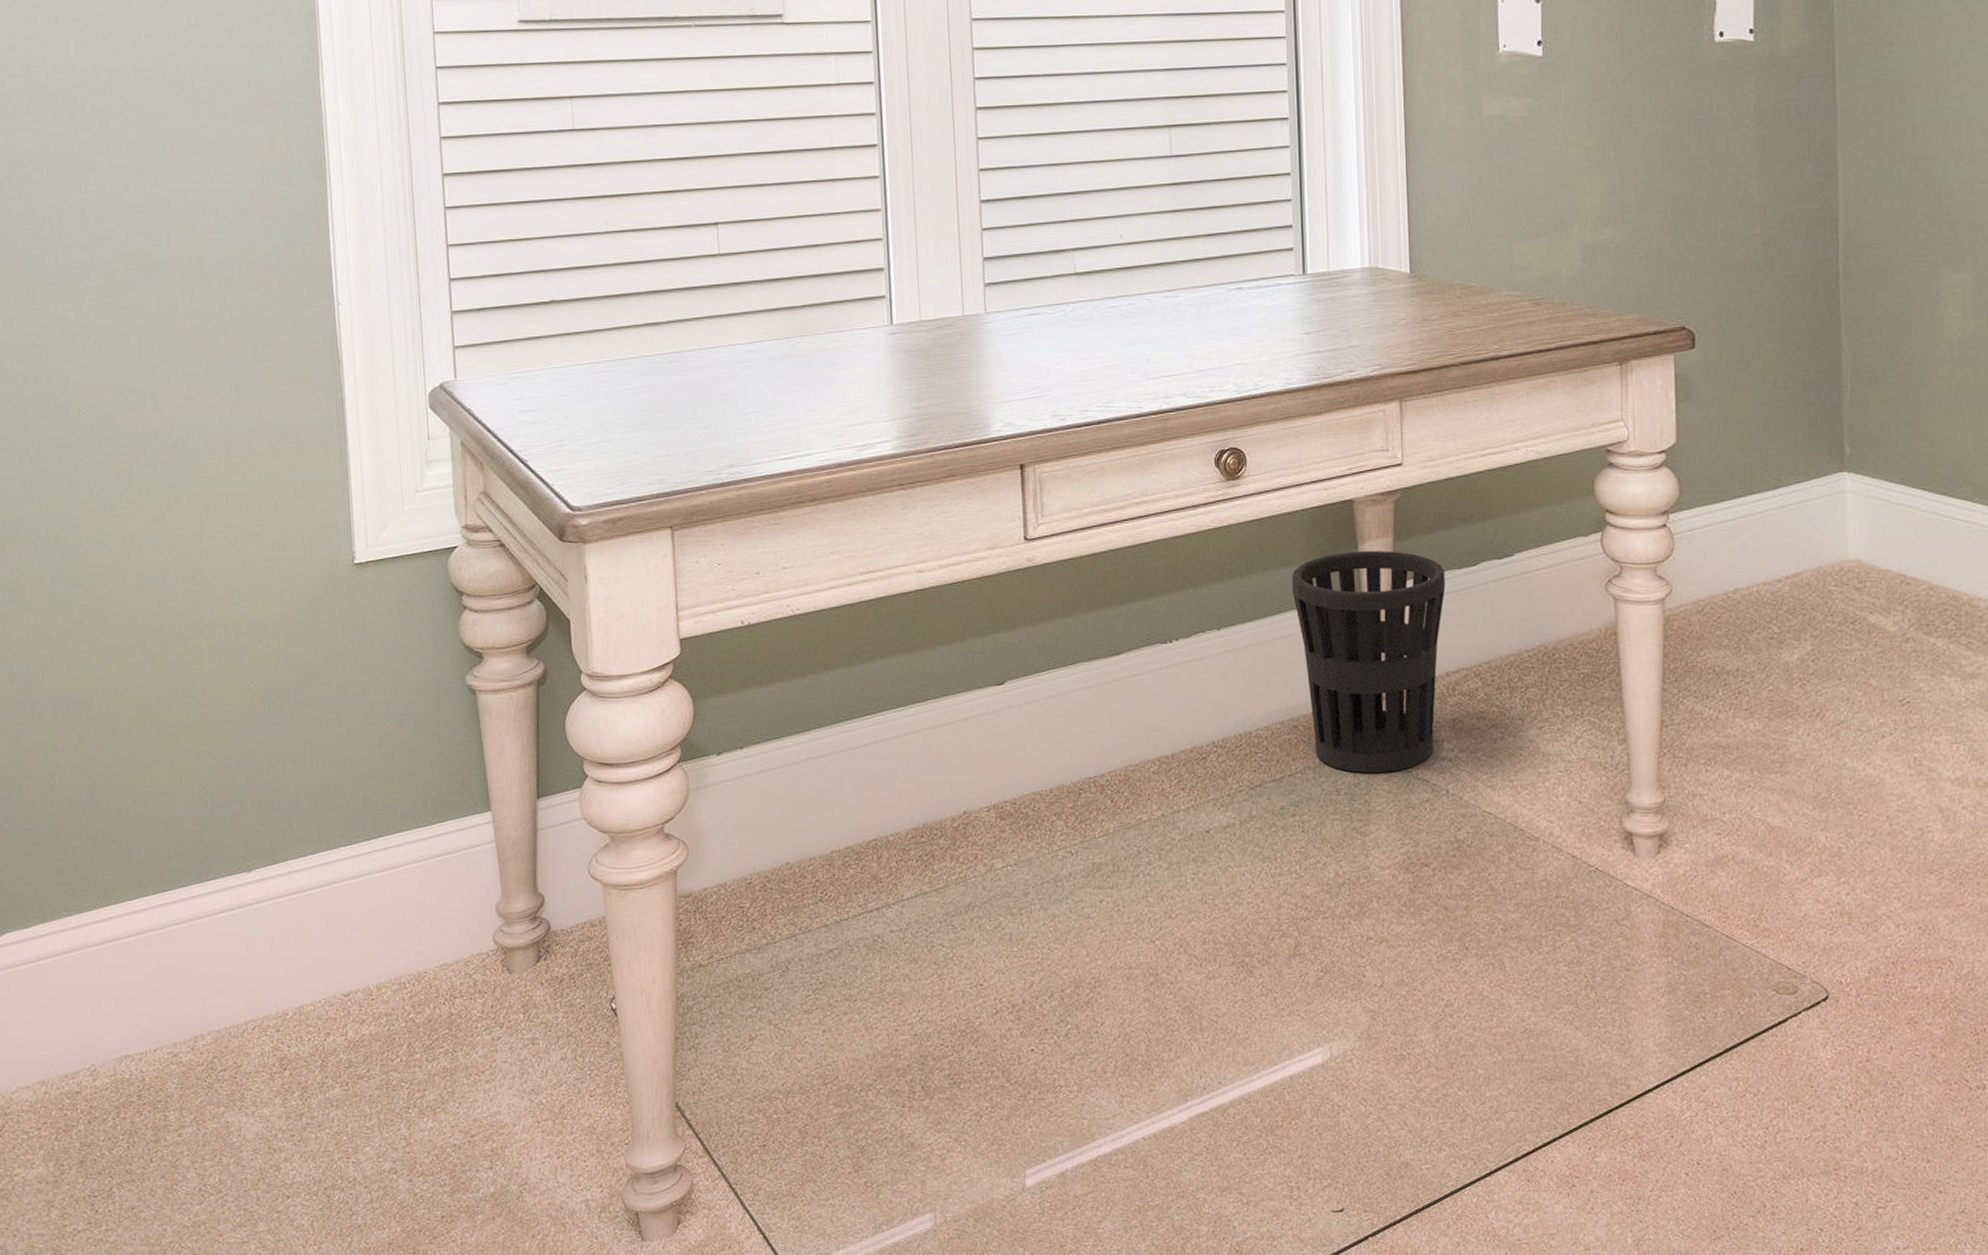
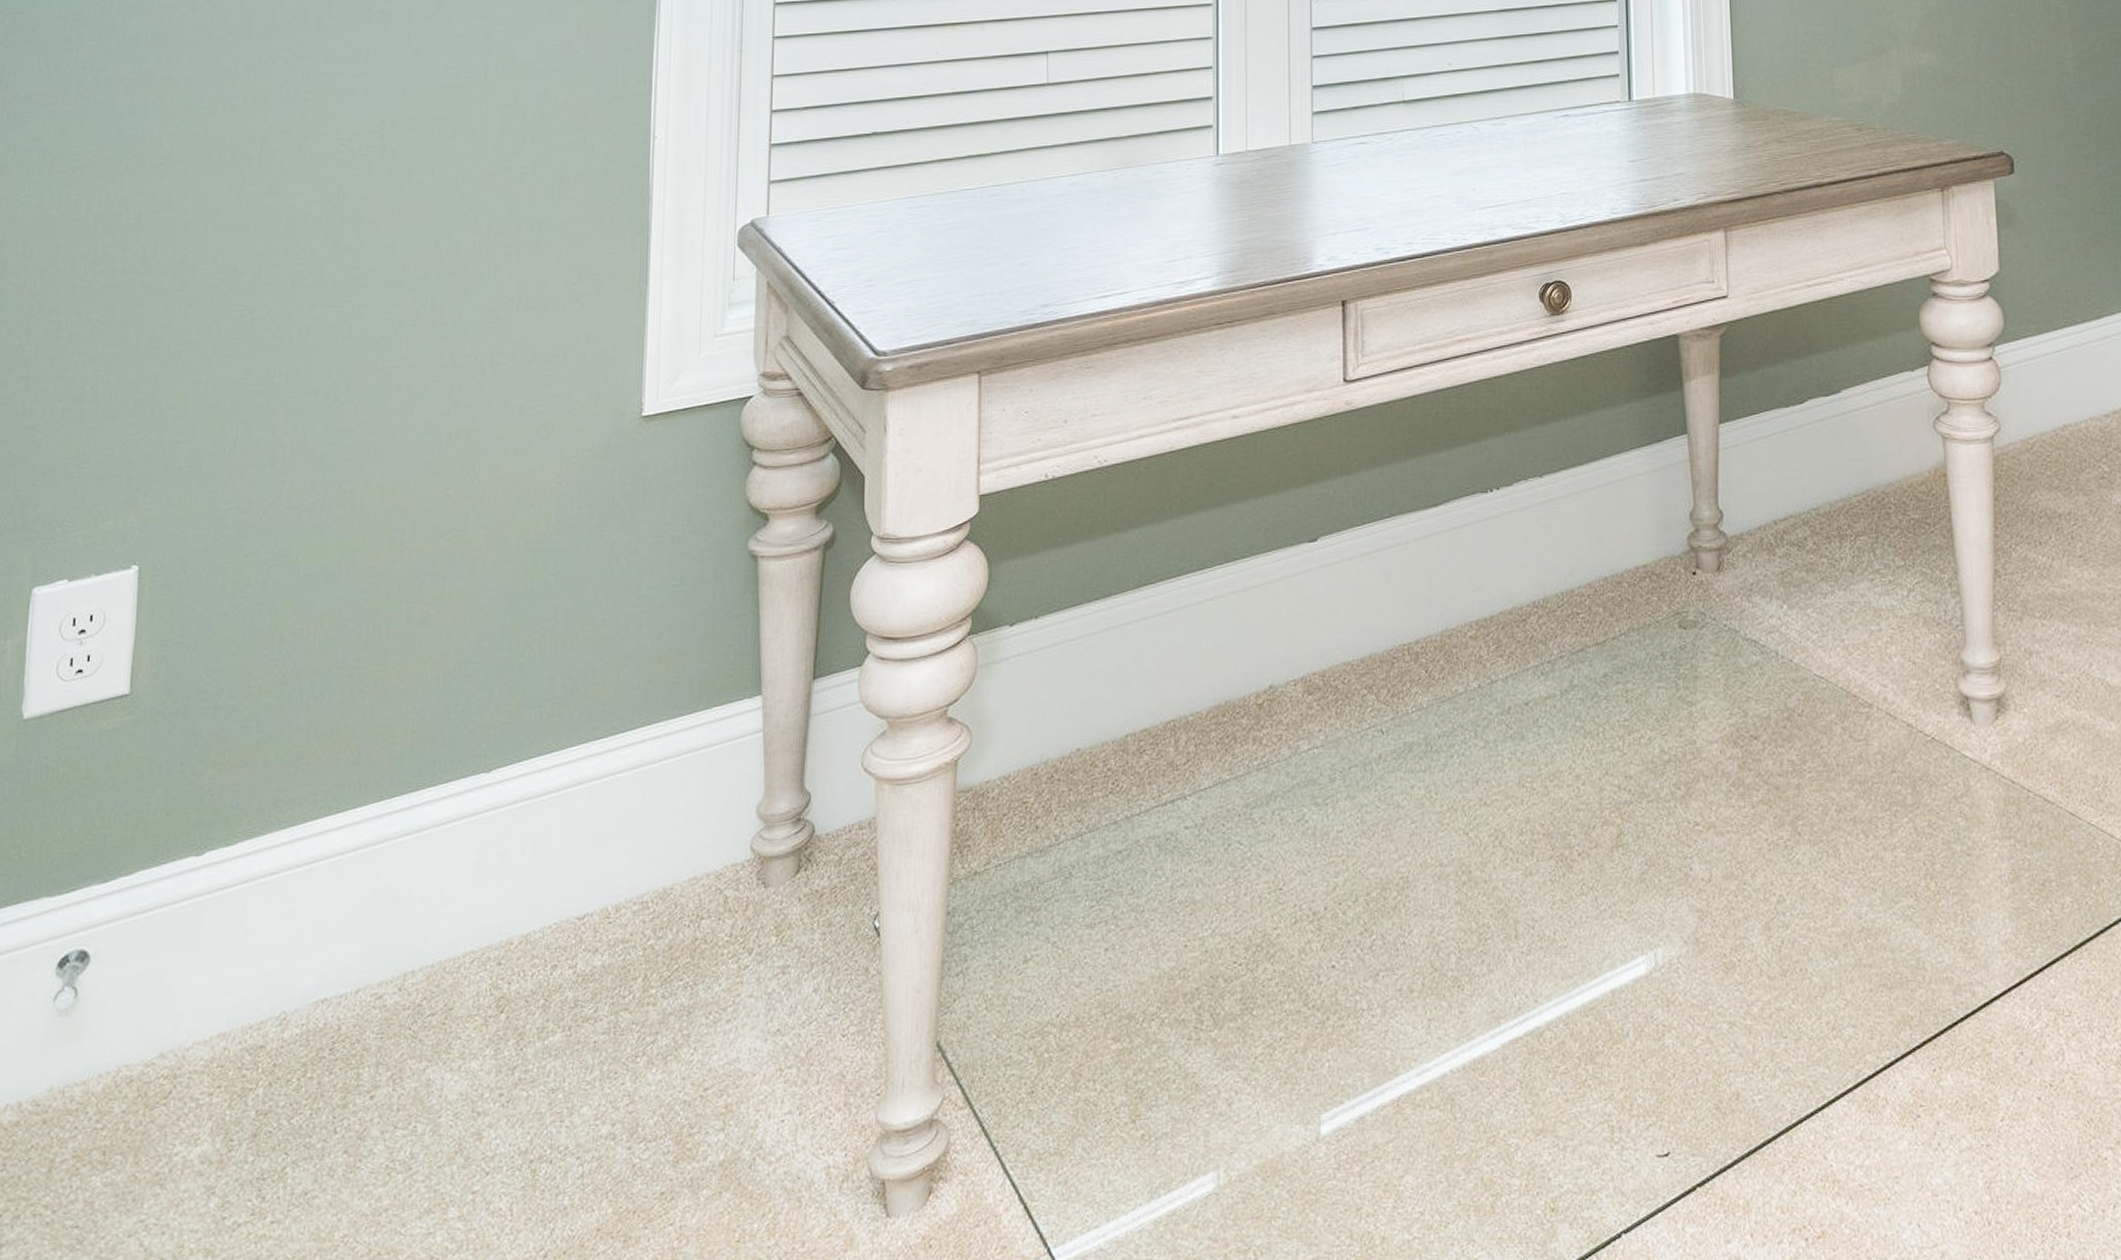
wastebasket: present [1291,550,1446,773] -> none [1615,388,1772,634]

